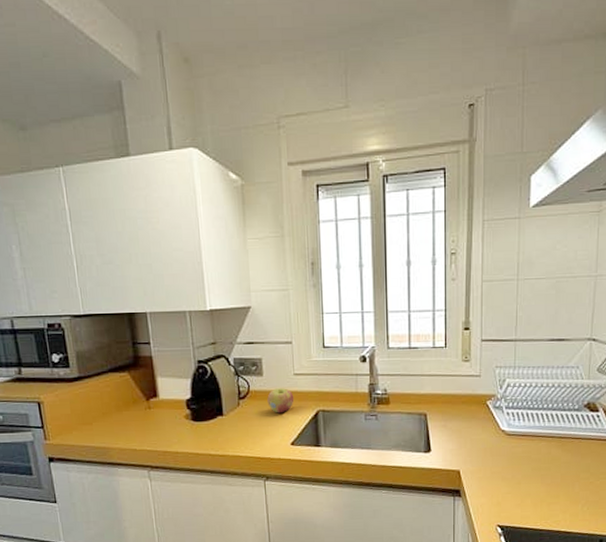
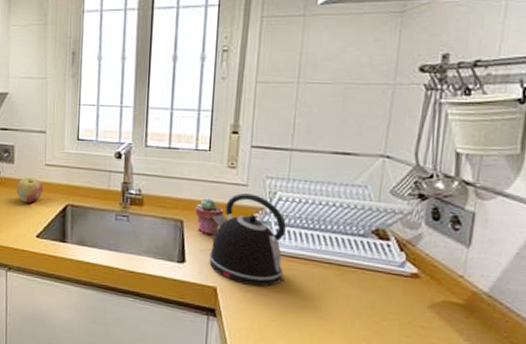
potted succulent: none [436,391,462,424] -> present [195,198,224,236]
kettle: none [452,383,518,465] -> present [209,193,286,286]

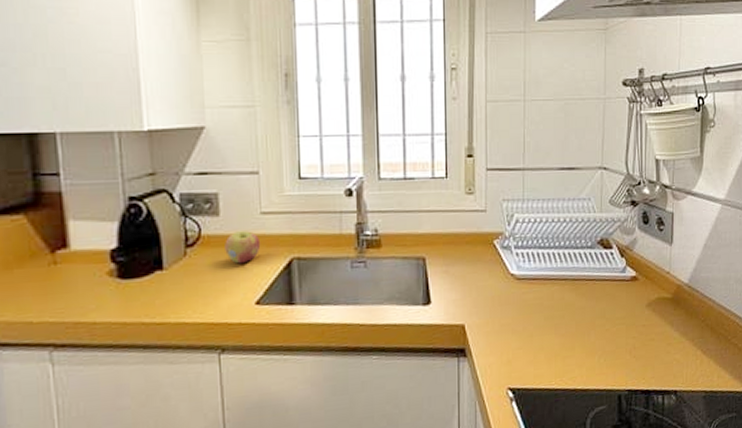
potted succulent: present [195,198,224,236] -> none [437,229,466,270]
kettle: present [209,193,286,286] -> none [454,219,529,316]

